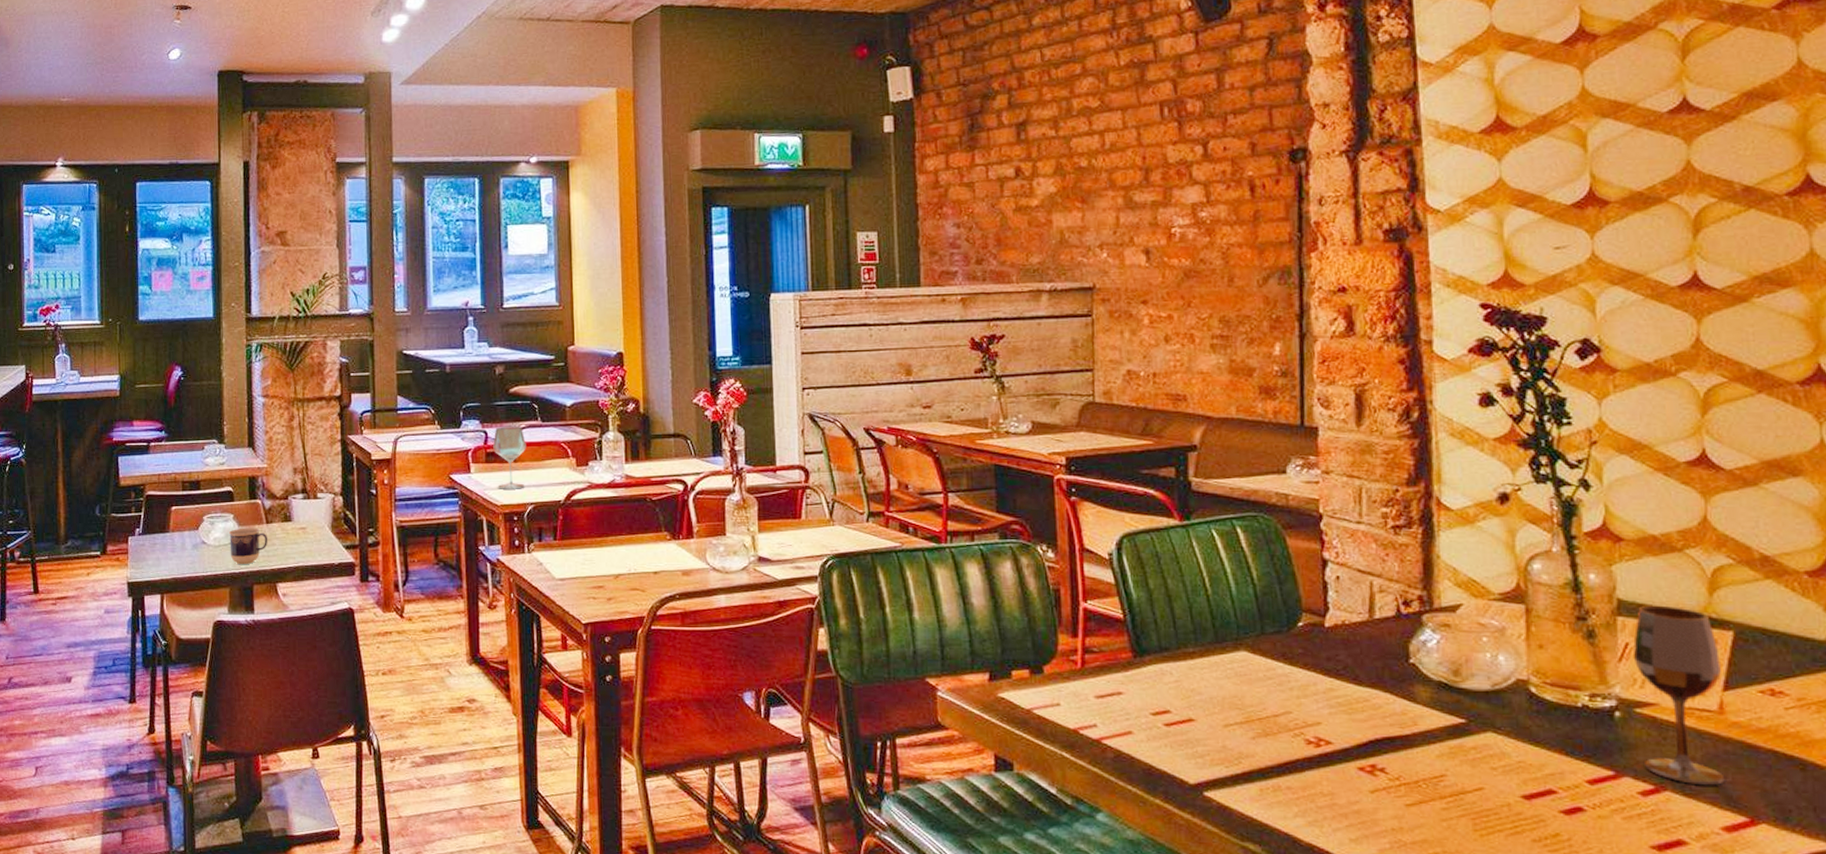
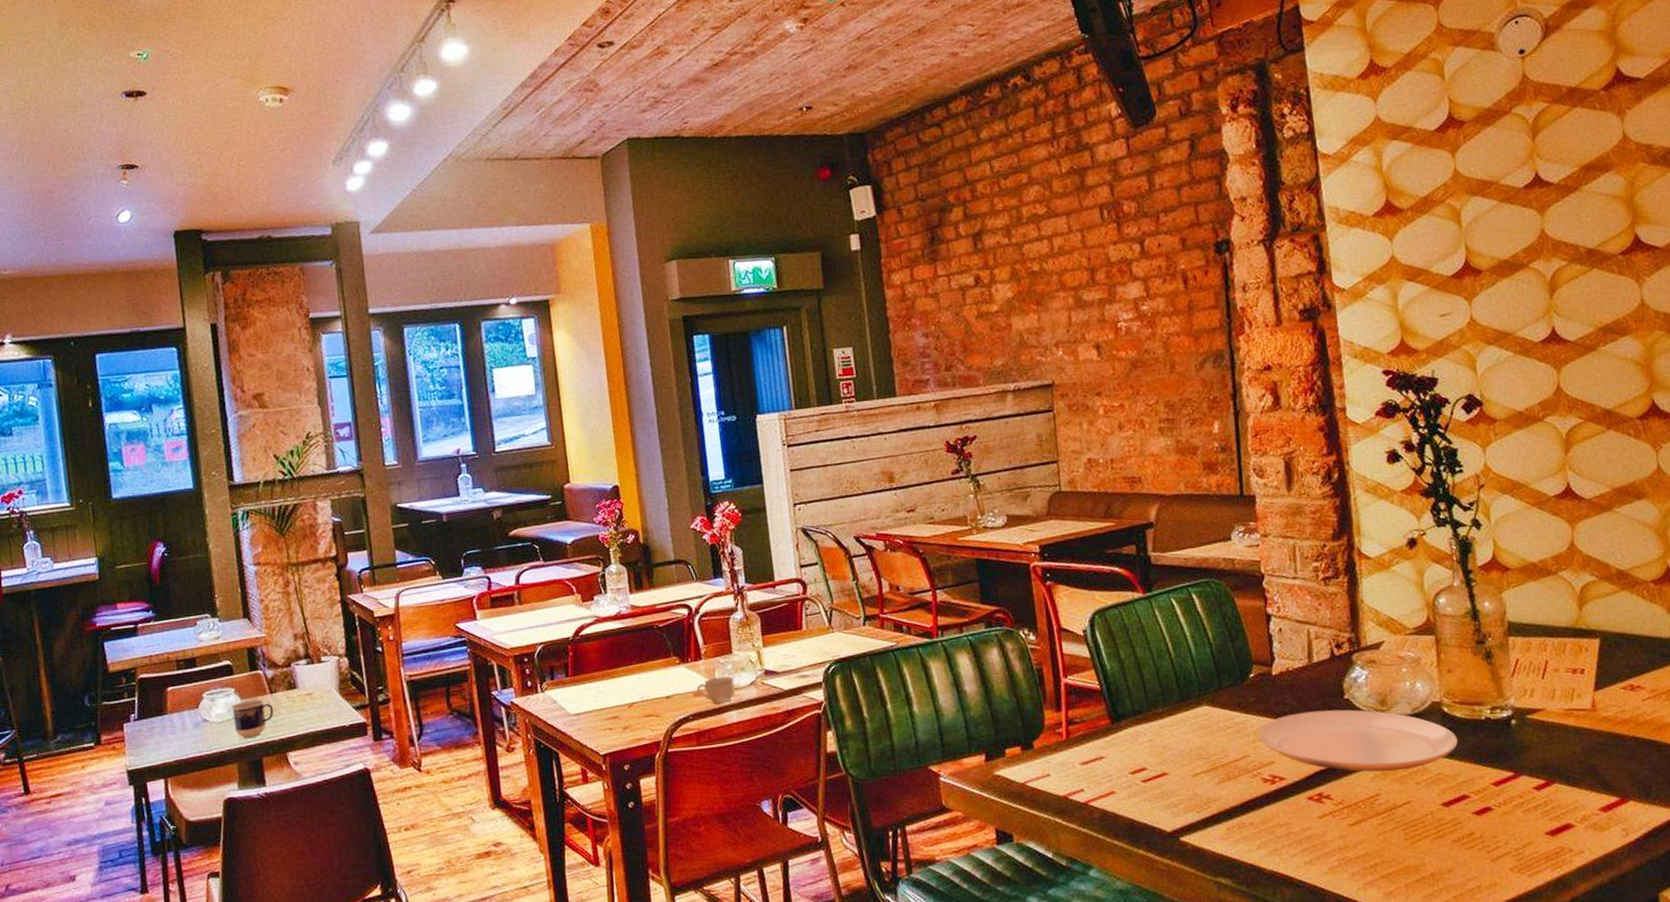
wine glass: present [493,427,526,489] -> none [497,568,532,633]
cup: none [685,558,726,585] -> present [696,676,735,704]
plate: none [1304,672,1546,752] -> present [1258,709,1458,772]
wine glass: present [1633,605,1725,786] -> none [1522,623,1600,775]

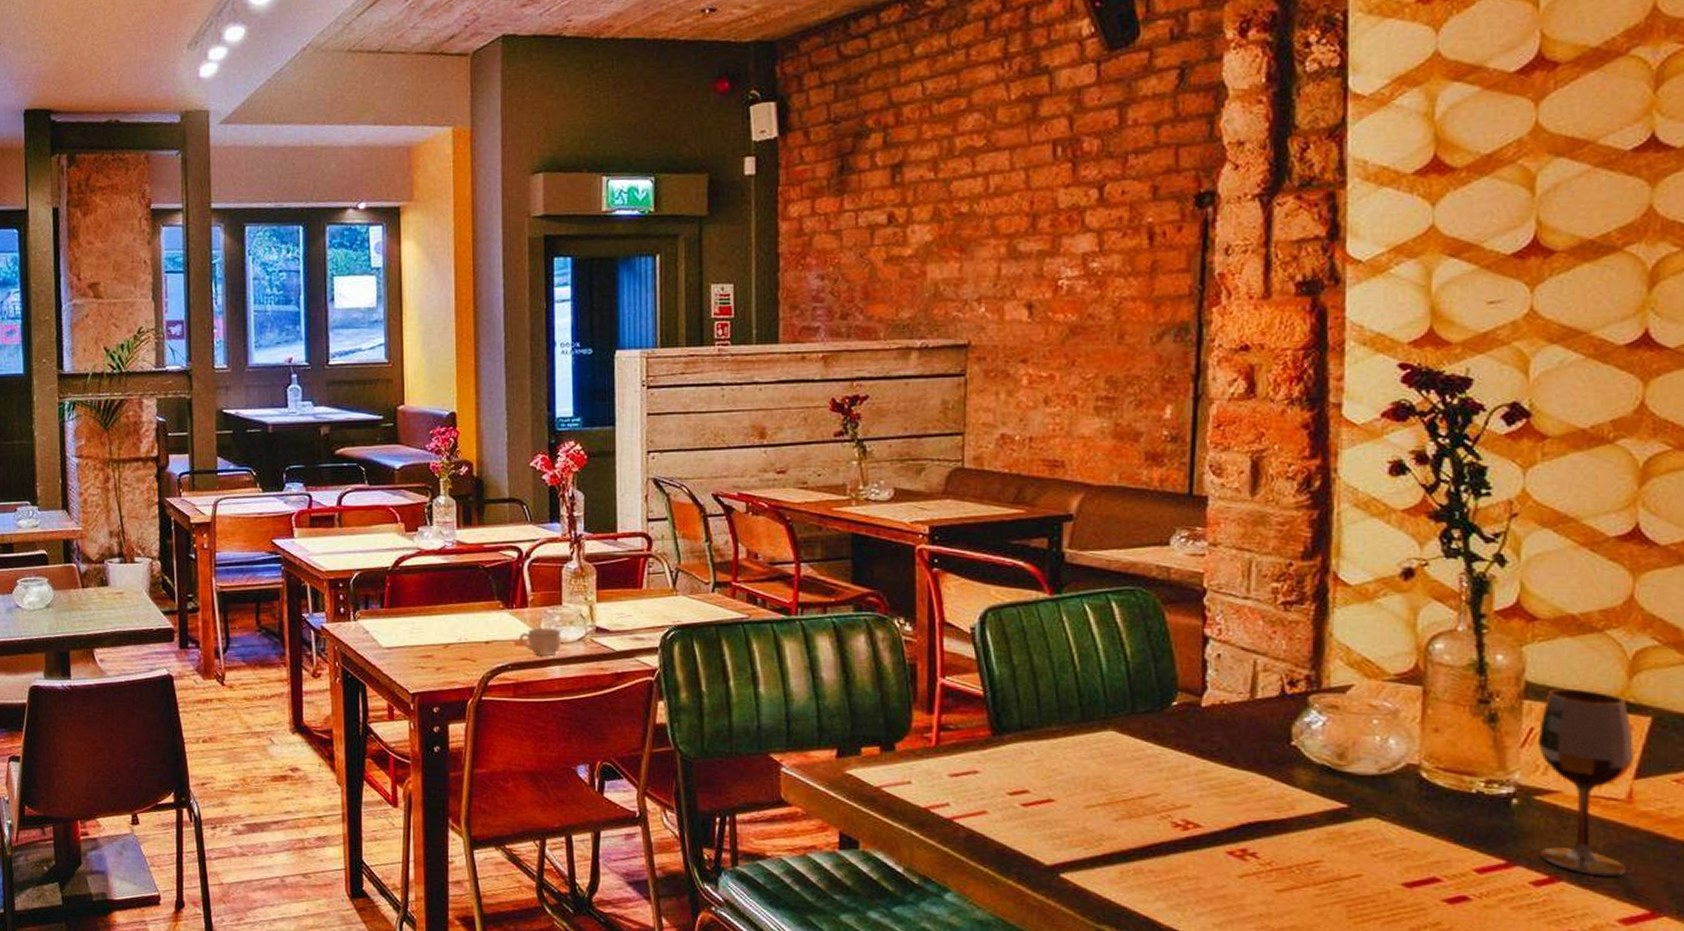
cup: present [231,699,274,739] -> none [43,592,84,630]
plate: present [1258,709,1458,772] -> none [1174,754,1435,838]
wine glass: none [1522,623,1600,775] -> present [1538,688,1634,877]

